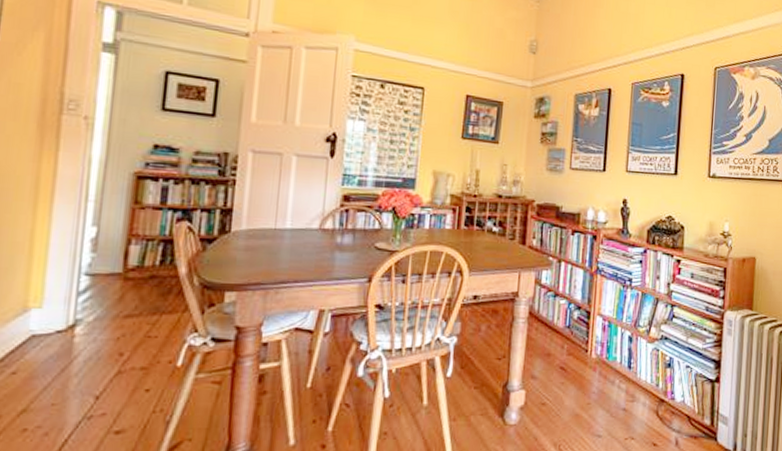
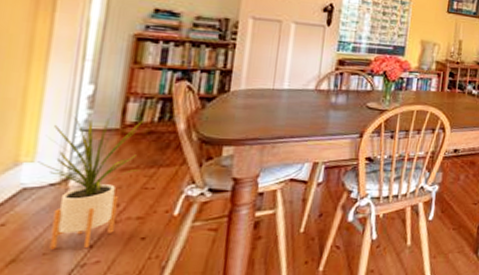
house plant: none [45,256,145,400] -> present [37,113,143,250]

